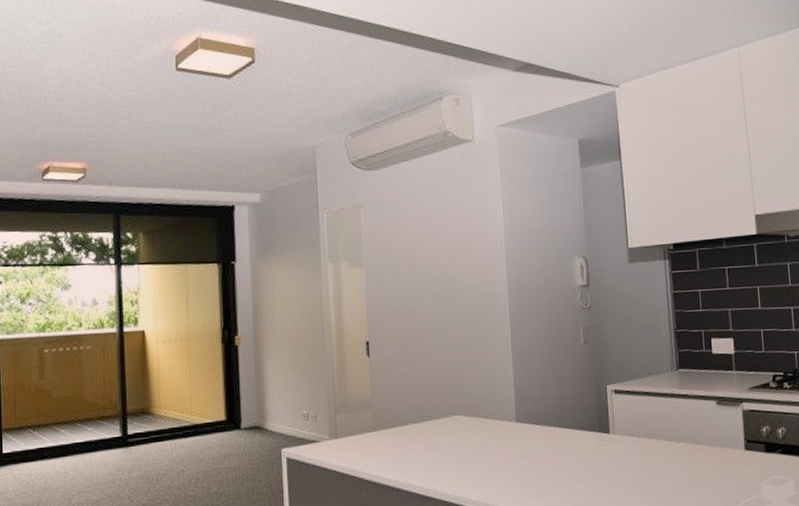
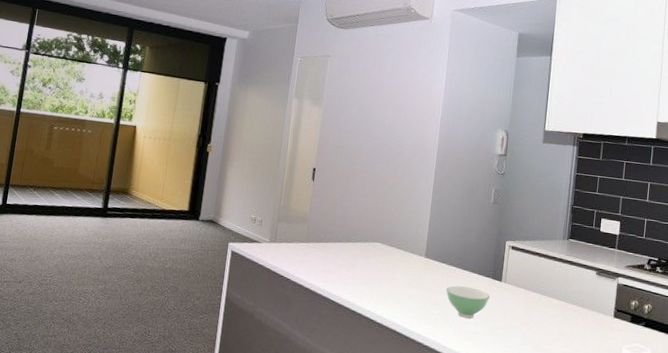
bowl: none [547,447,599,484] -> present [446,286,490,319]

